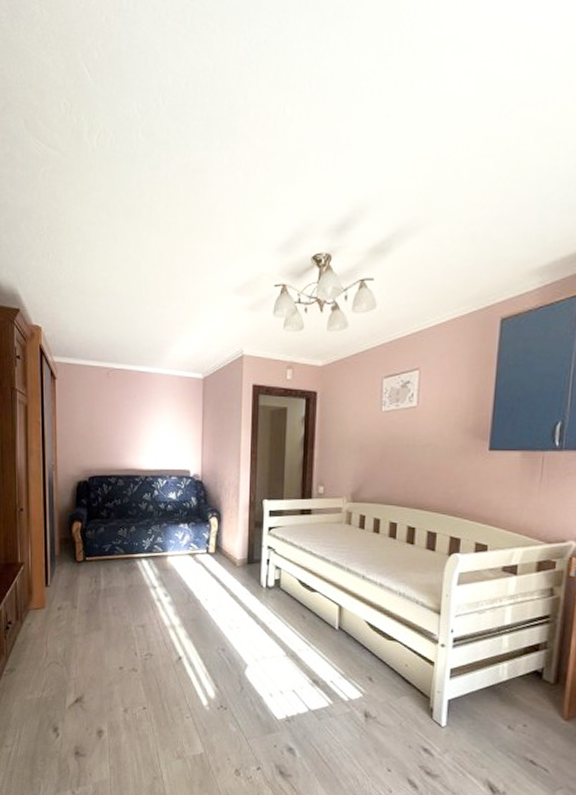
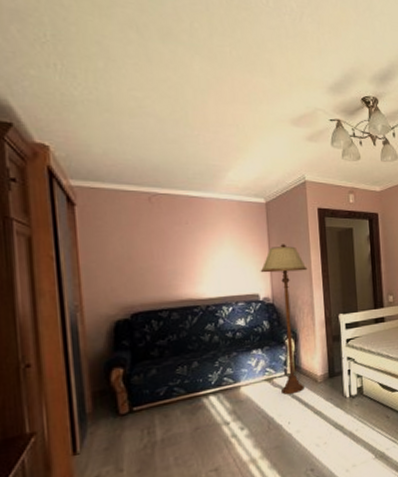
floor lamp: none [193,421,237,572] -> present [260,244,308,395]

